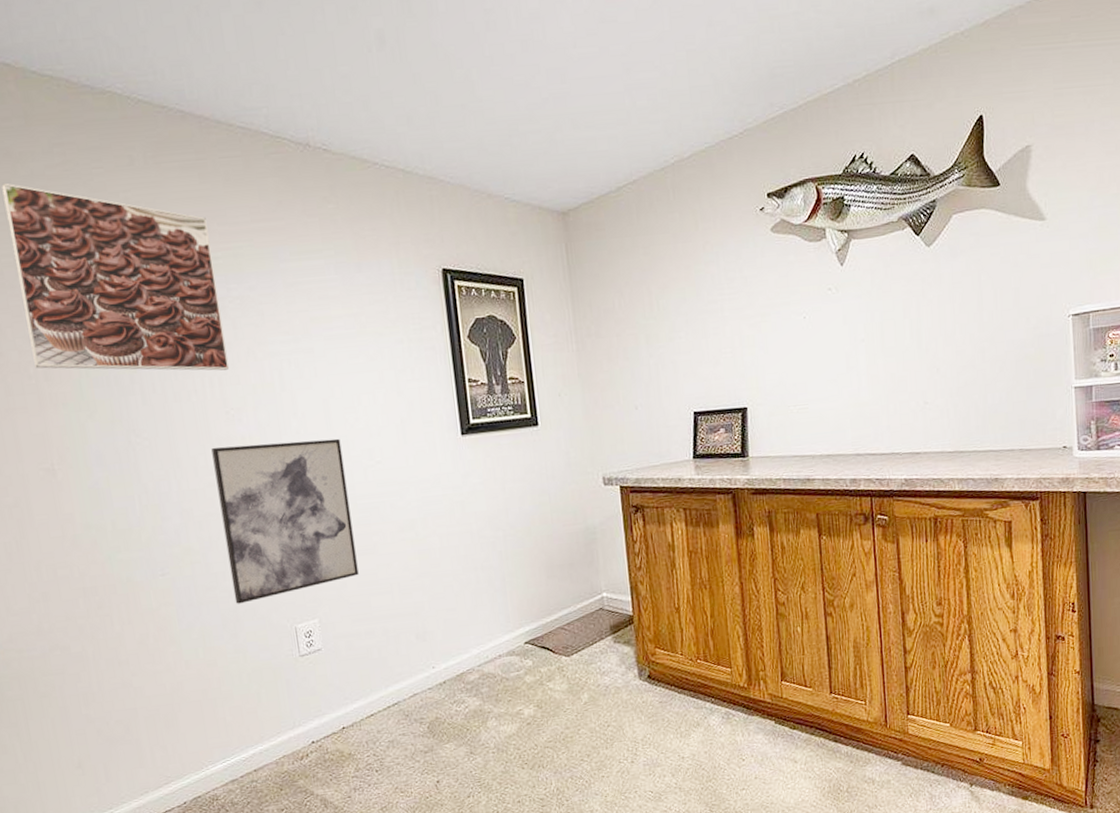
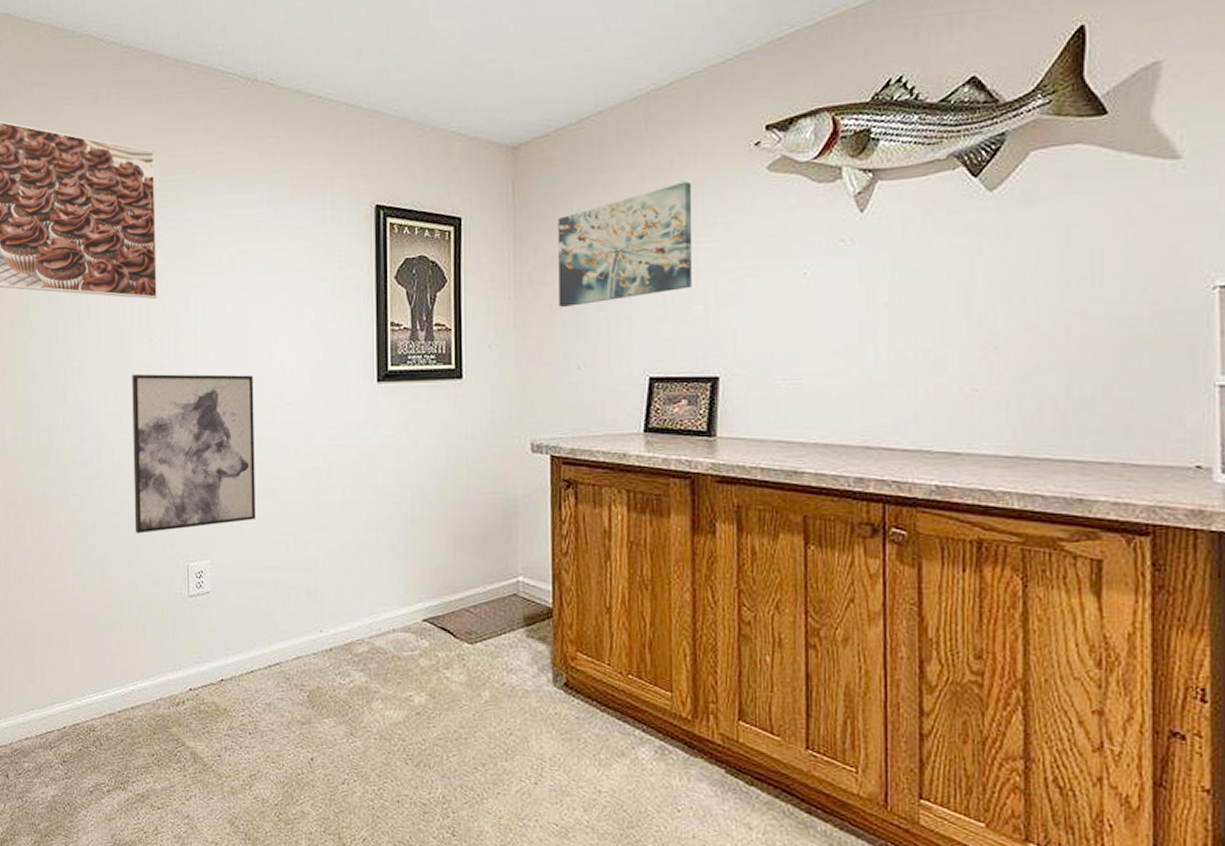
wall art: none [607,242,721,357] -> present [558,181,693,308]

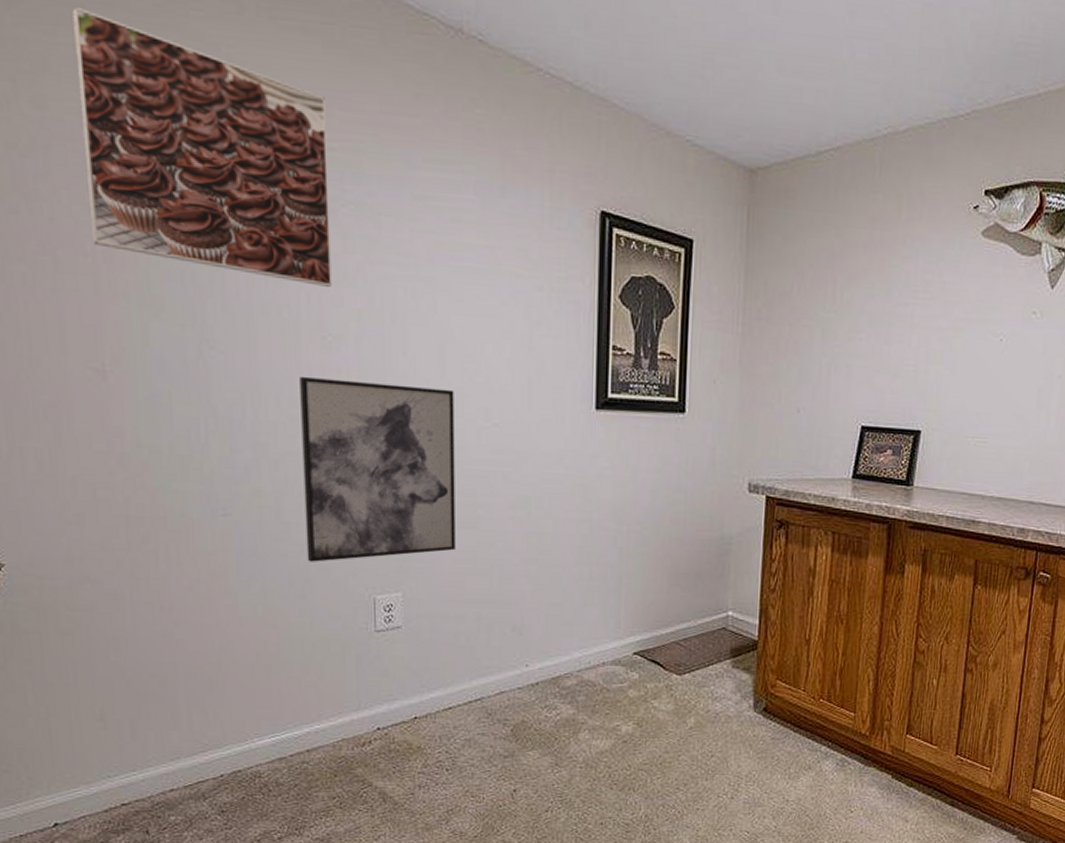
wall art: present [558,181,693,308] -> none [784,235,916,350]

